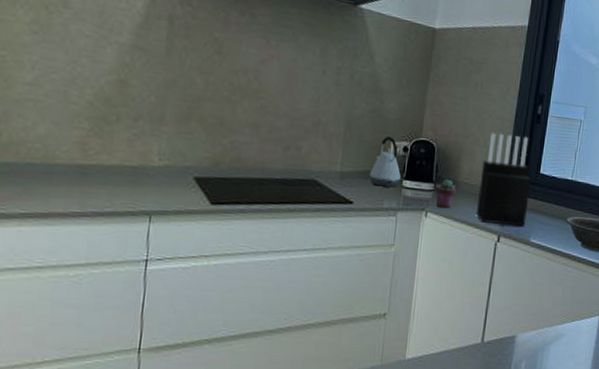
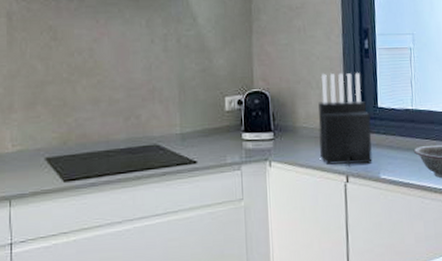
kettle: present [369,136,402,188] -> none [208,92,240,143]
potted succulent: present [435,179,456,209] -> none [275,126,296,156]

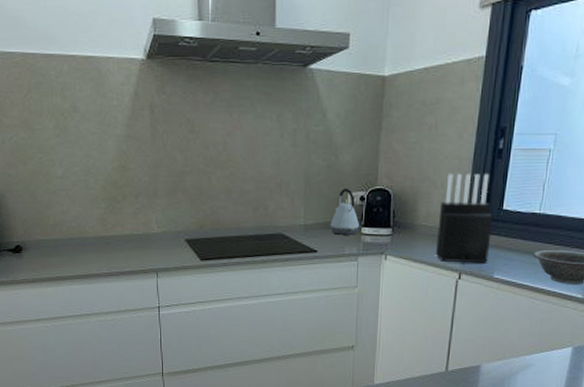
kettle: none [208,92,240,143] -> present [330,188,360,235]

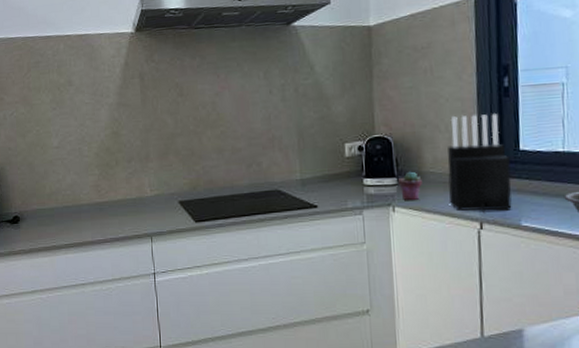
kettle: present [330,188,360,235] -> none [328,138,361,188]
potted succulent: none [393,223,414,251] -> present [398,171,422,201]

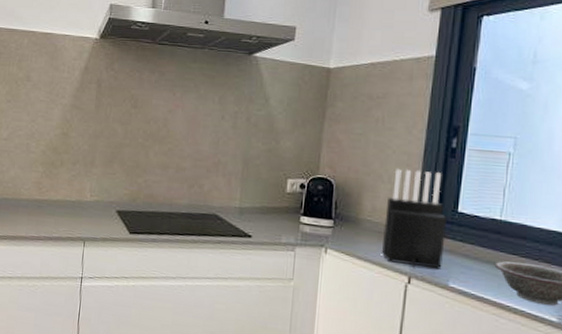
potted succulent: present [398,171,422,201] -> none [334,216,358,246]

